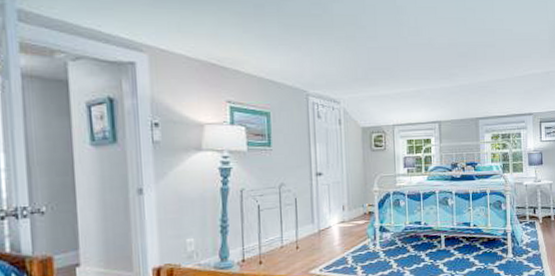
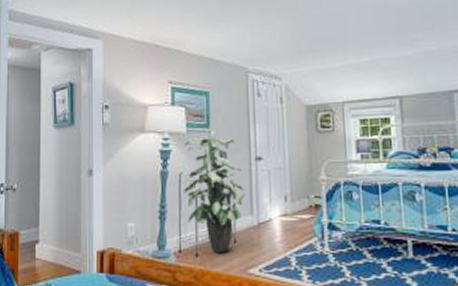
indoor plant: none [245,149,307,259] -> present [183,130,246,252]

